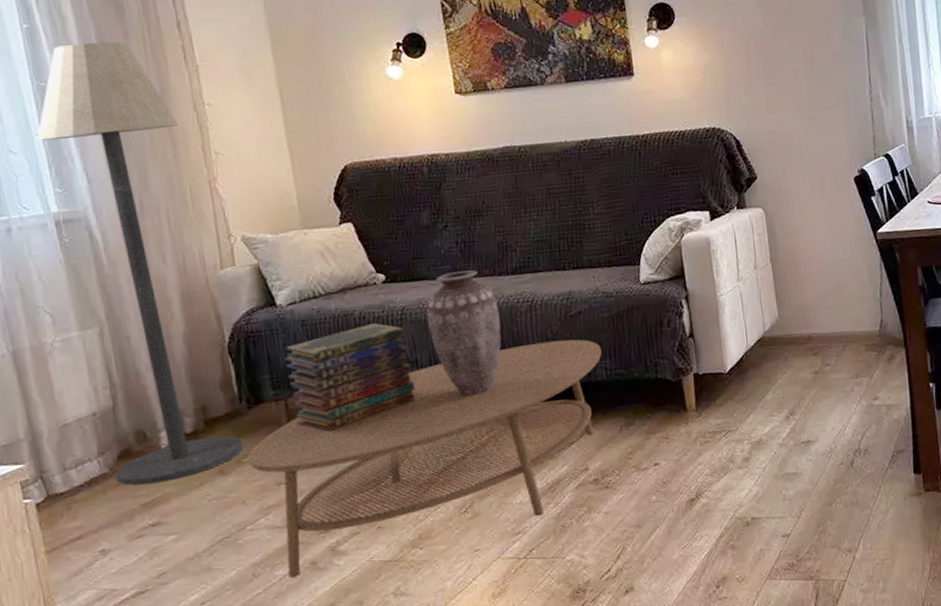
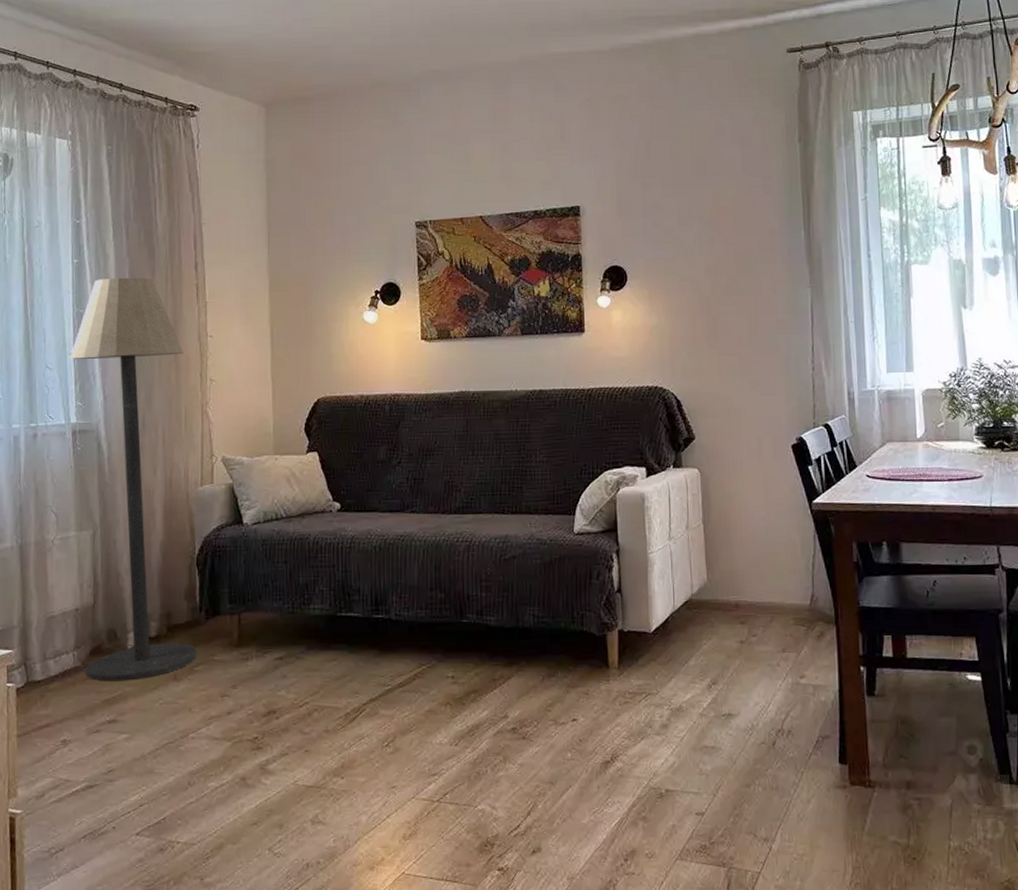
coffee table: present [247,339,602,578] -> none [199,582,531,791]
book stack: present [284,322,415,432] -> none [243,548,355,649]
vase: present [426,270,501,396] -> none [373,506,439,629]

